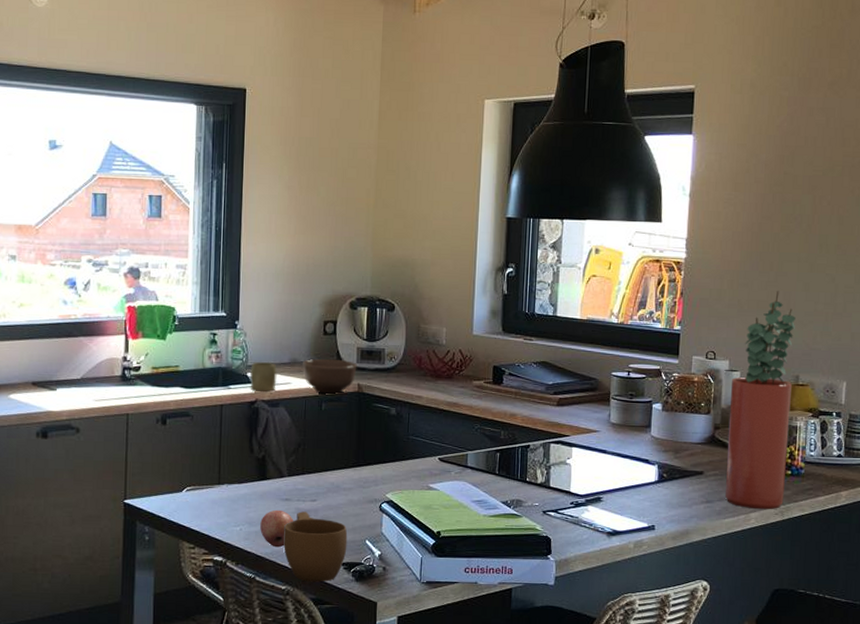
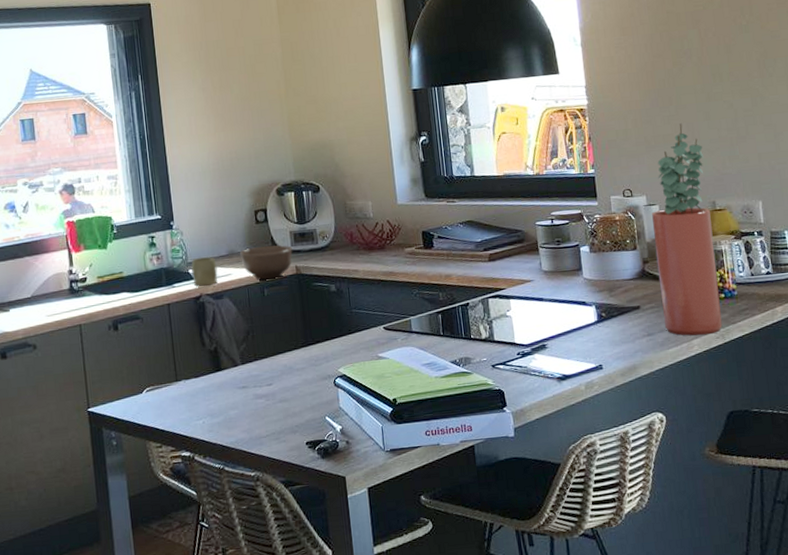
fruit: present [260,509,294,548] -> none [221,398,254,436]
cup: present [283,511,348,582] -> none [244,396,309,466]

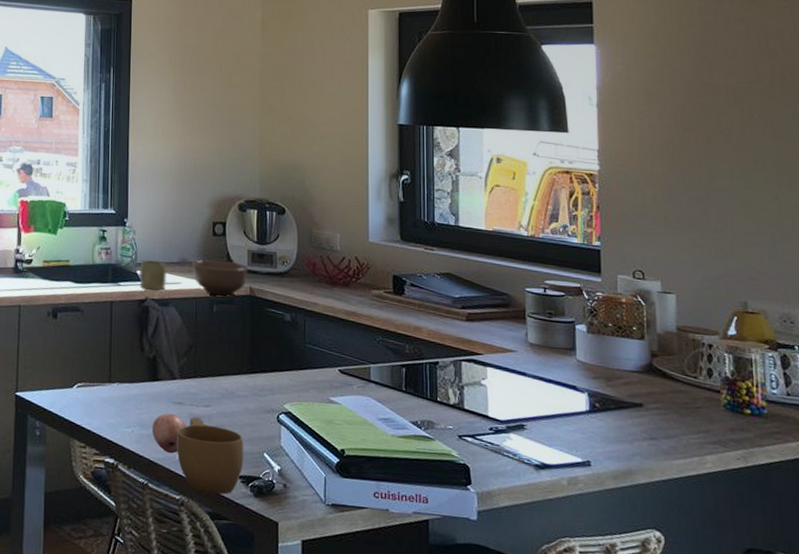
fruit: none [221,398,254,436] -> present [152,413,187,454]
cup: none [244,396,309,466] -> present [176,417,244,495]
vase: present [651,123,723,336] -> none [665,208,745,454]

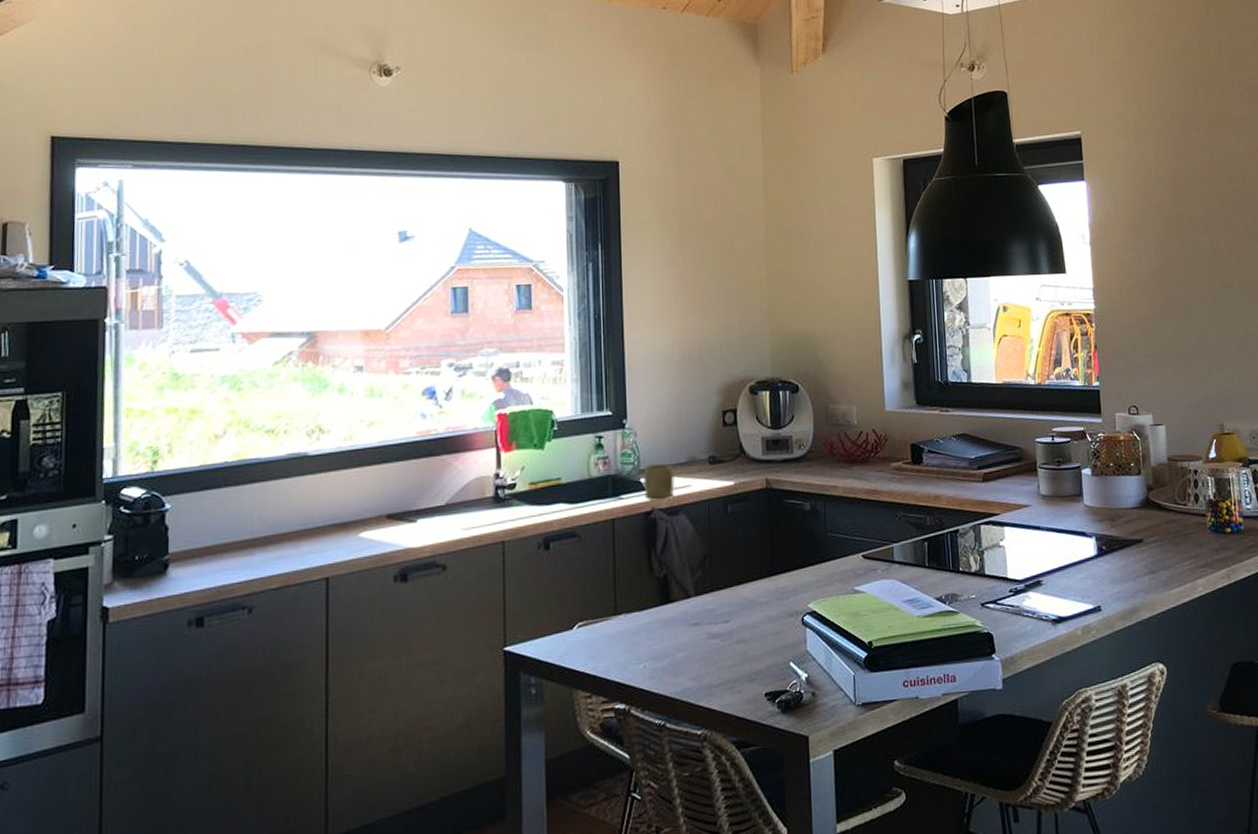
fruit: present [152,413,187,454] -> none [667,637,706,684]
cup: present [176,417,244,495] -> none [694,636,769,722]
bowl: present [192,260,248,296] -> none [702,453,763,494]

